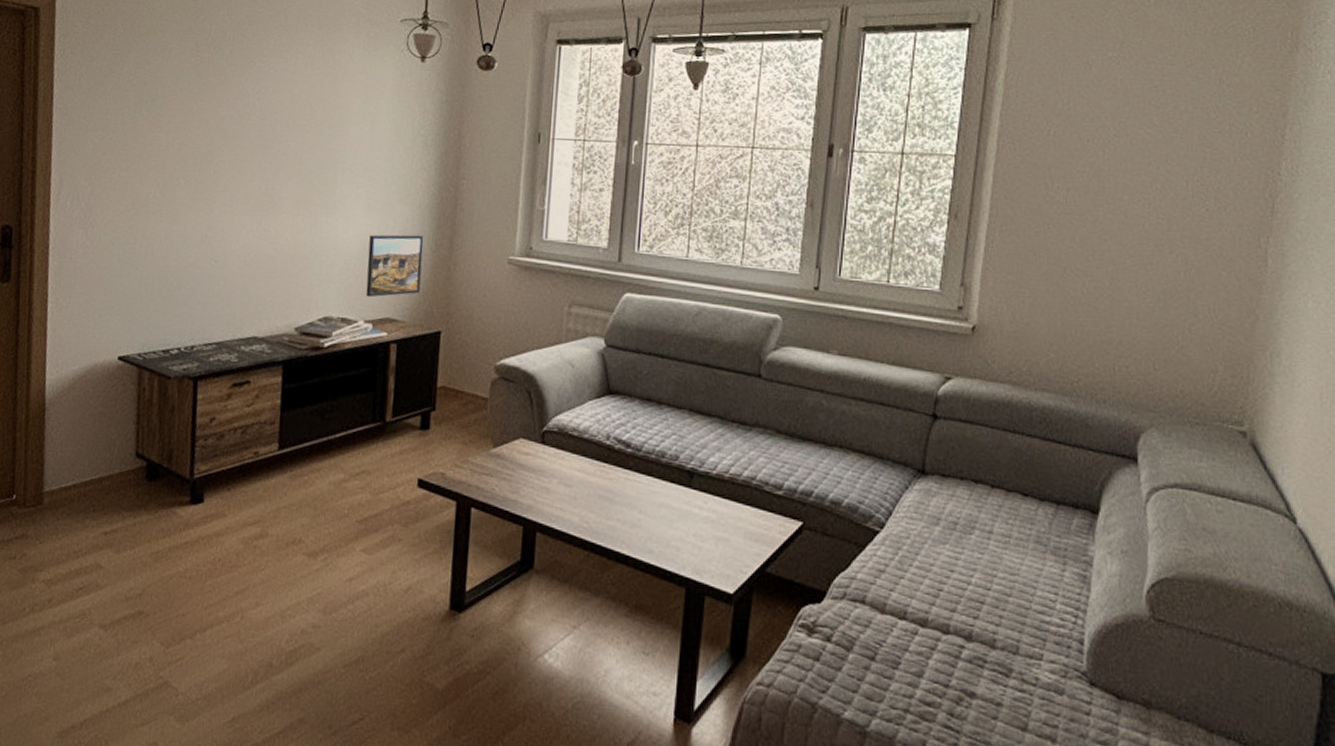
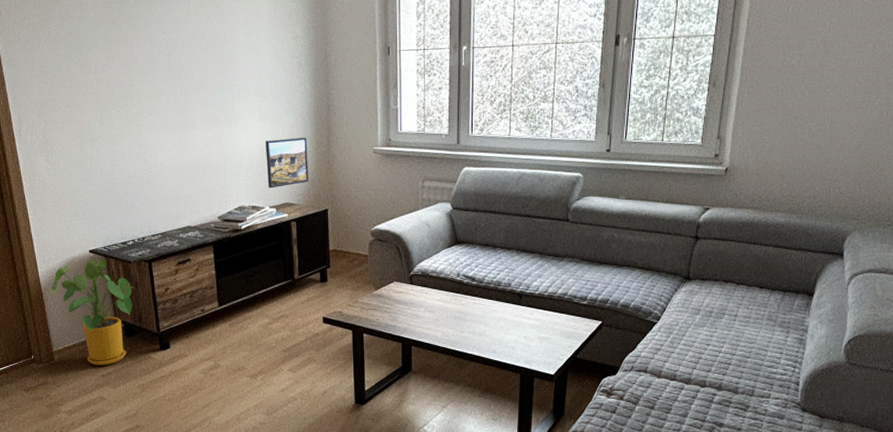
house plant: none [57,369,168,519] -> present [51,259,133,366]

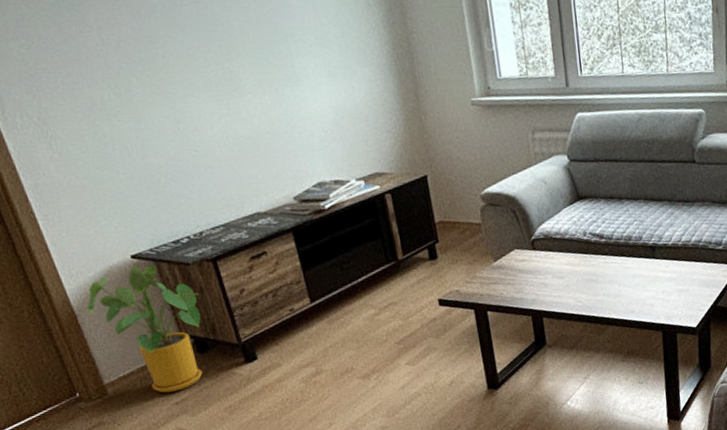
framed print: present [265,137,309,189] -> none [339,93,400,158]

